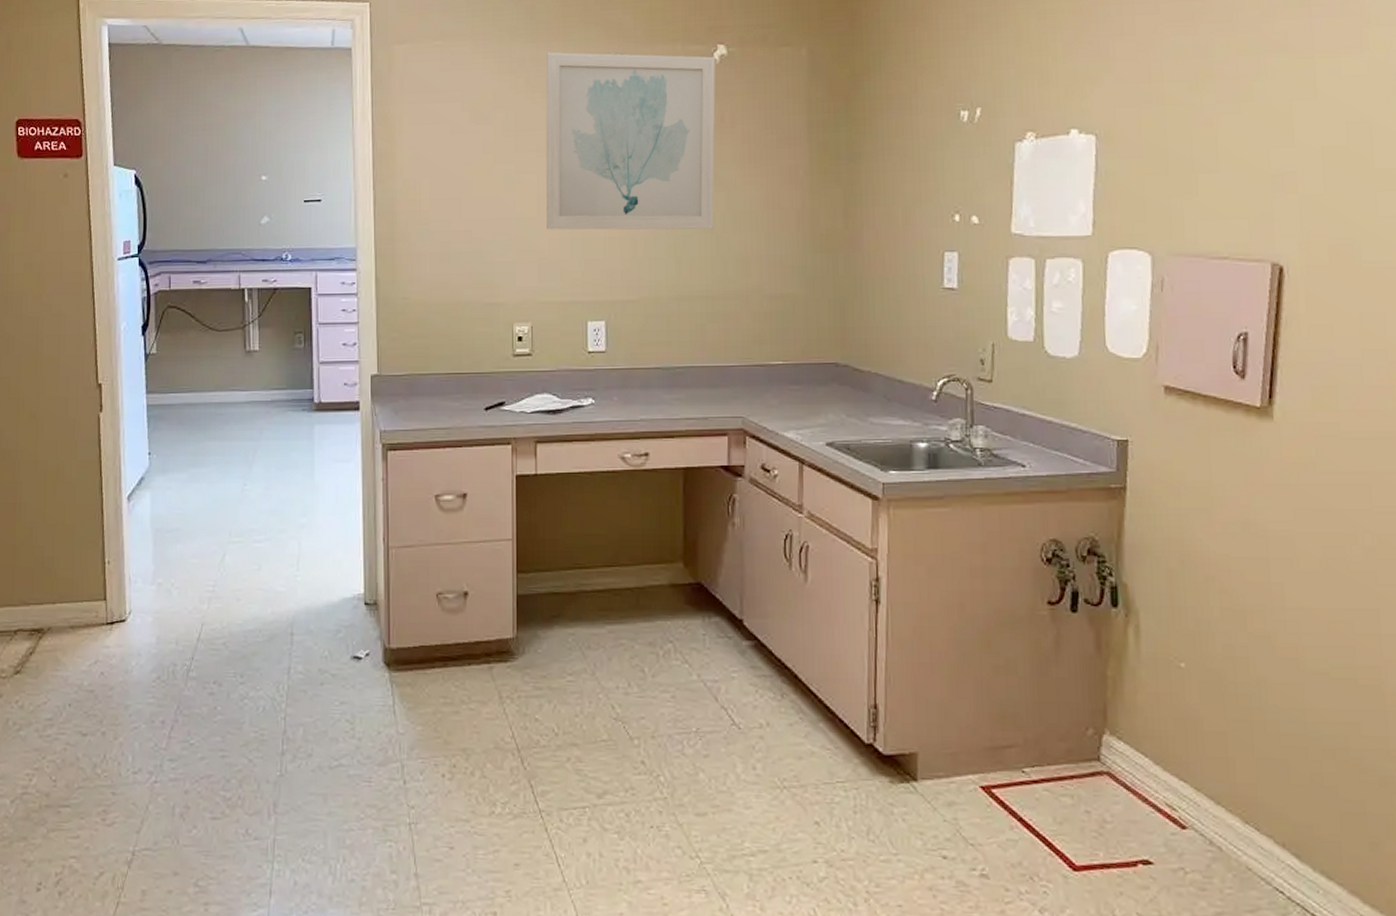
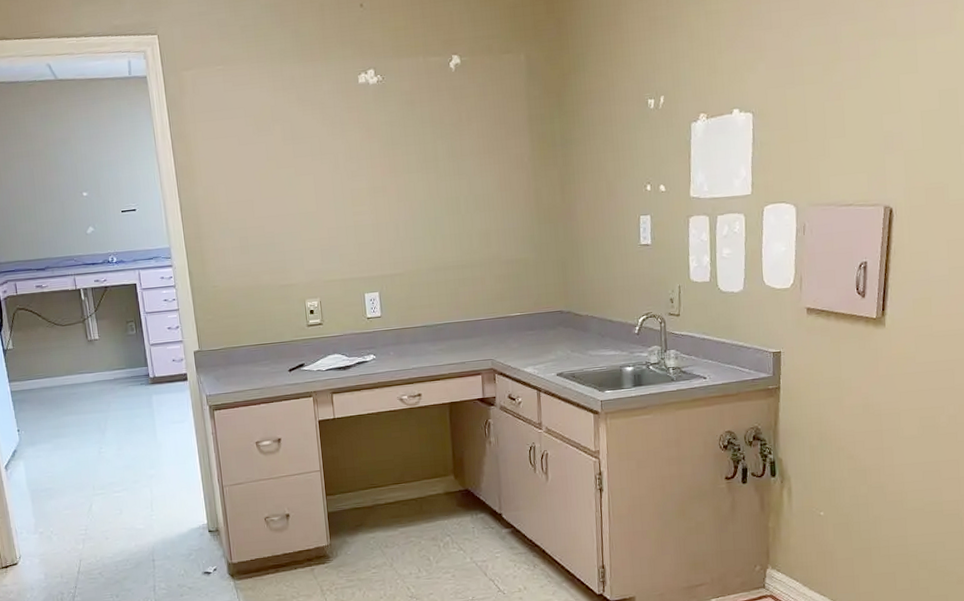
wall art: present [545,52,716,230] -> none [312,65,460,221]

